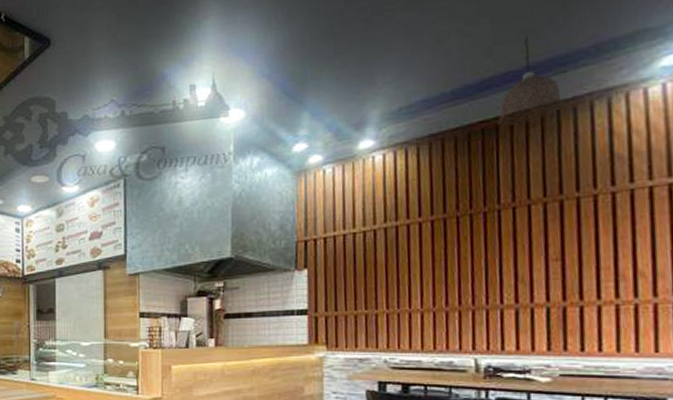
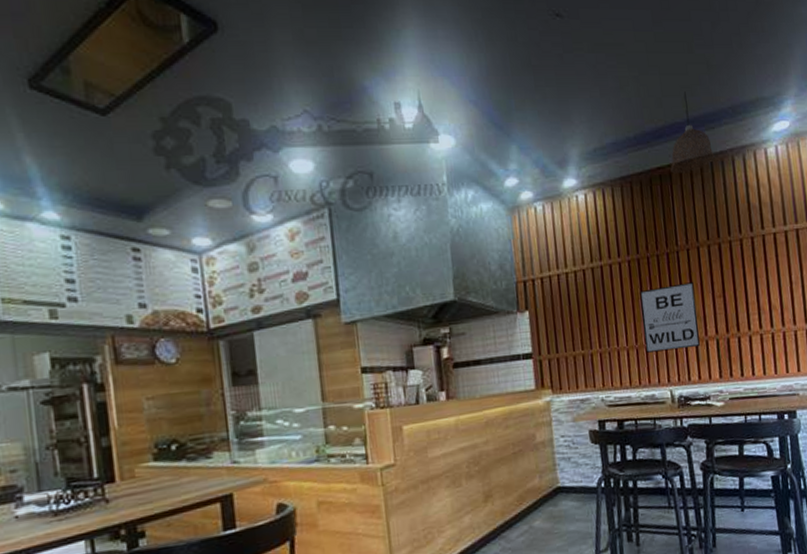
wall art: none [443,243,522,317] -> present [639,282,700,353]

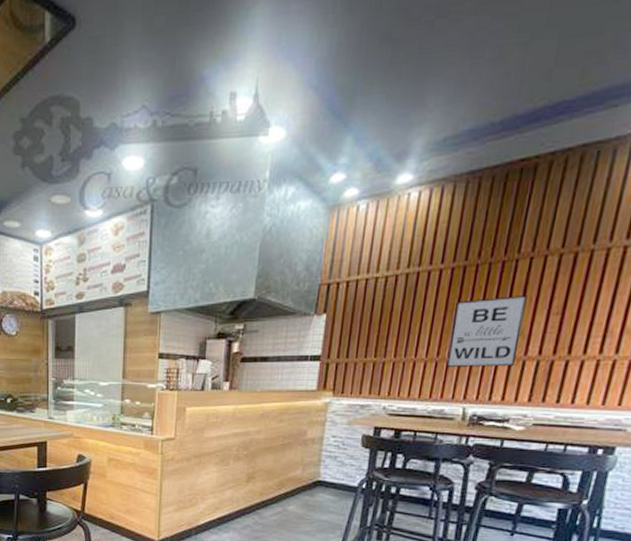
pendant lamp: present [670,91,716,174] -> none [537,58,608,166]

